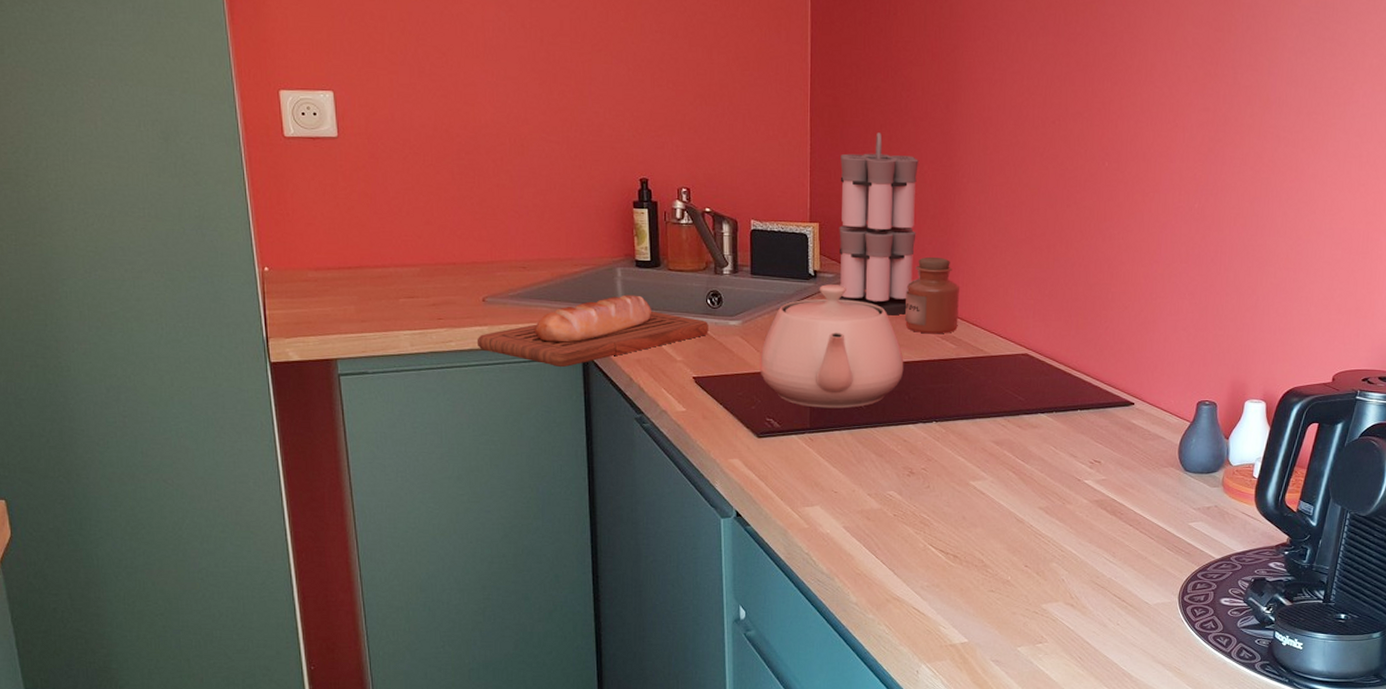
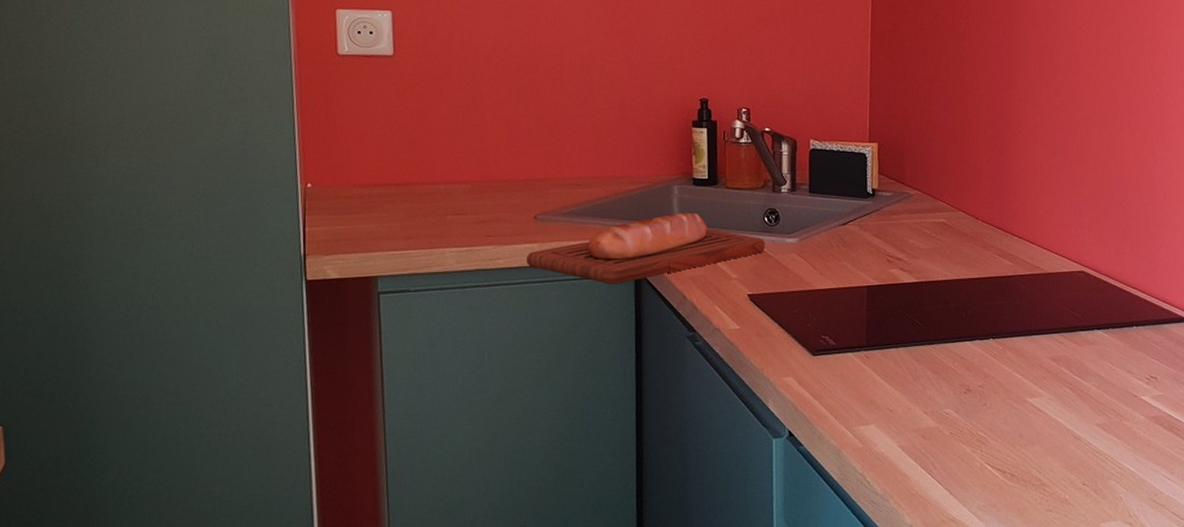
teapot: present [758,284,904,409] -> none [815,203,961,326]
spice rack: present [839,132,919,316] -> none [897,57,976,233]
jar: present [905,257,960,334] -> none [962,177,1017,252]

